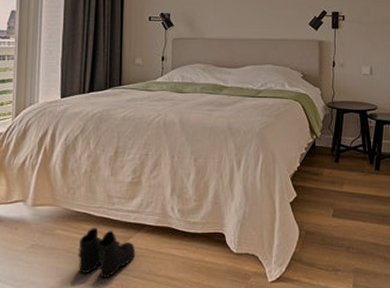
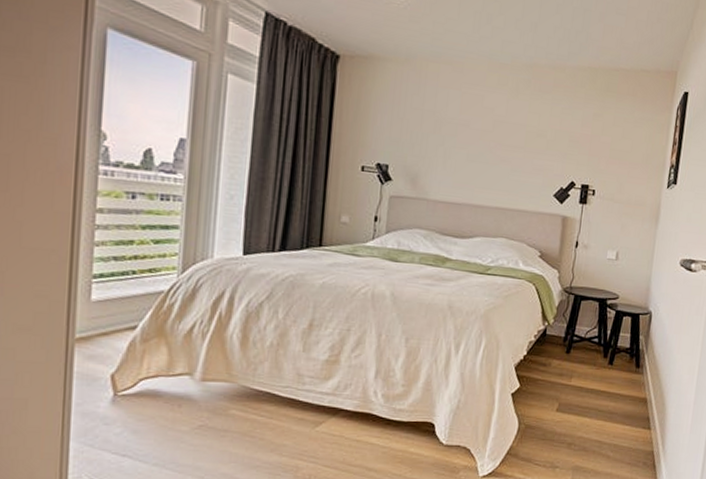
boots: present [78,228,136,278] -> none [257,409,329,466]

